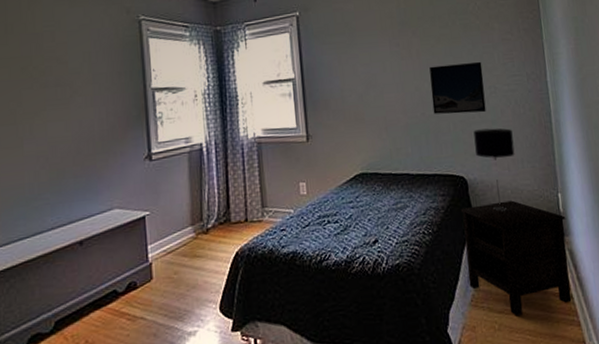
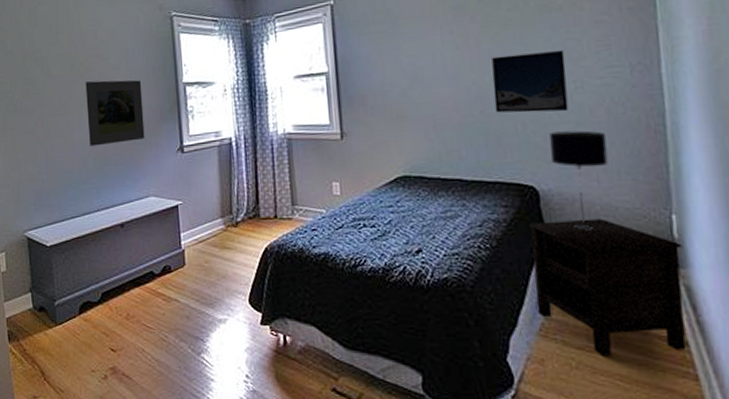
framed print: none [40,85,109,158] -> present [85,80,145,146]

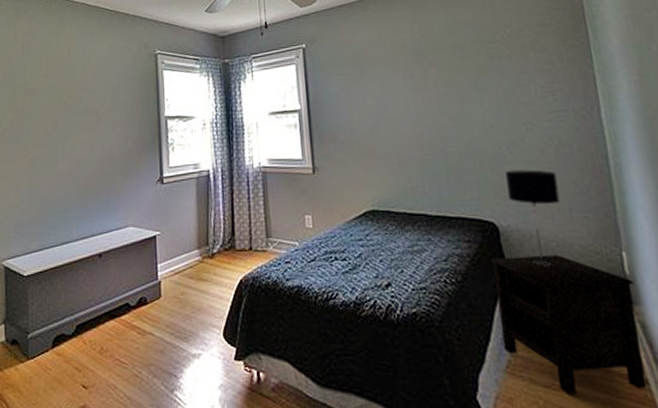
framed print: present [85,80,145,146] -> none [71,112,127,176]
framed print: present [492,49,569,113] -> none [449,94,521,152]

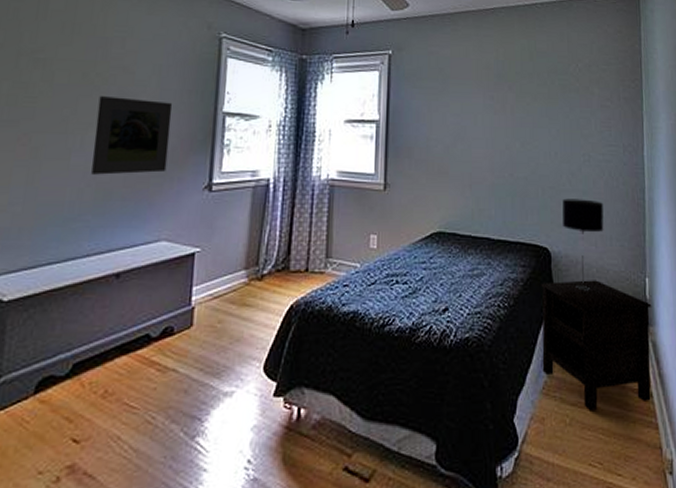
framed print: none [71,112,127,176] -> present [91,96,173,175]

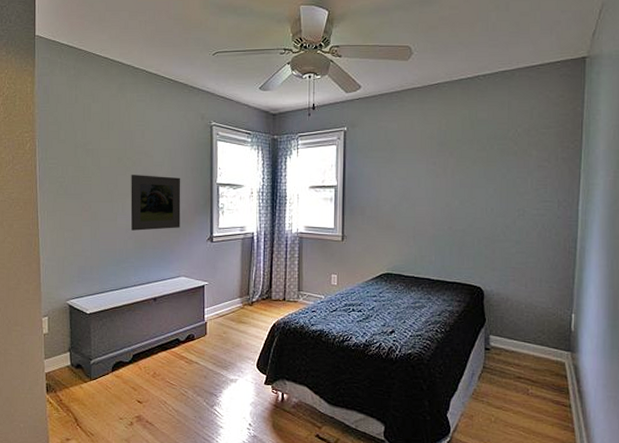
nightstand: present [541,280,652,411] -> none [472,314,576,414]
table lamp: present [562,198,604,291] -> none [496,247,535,322]

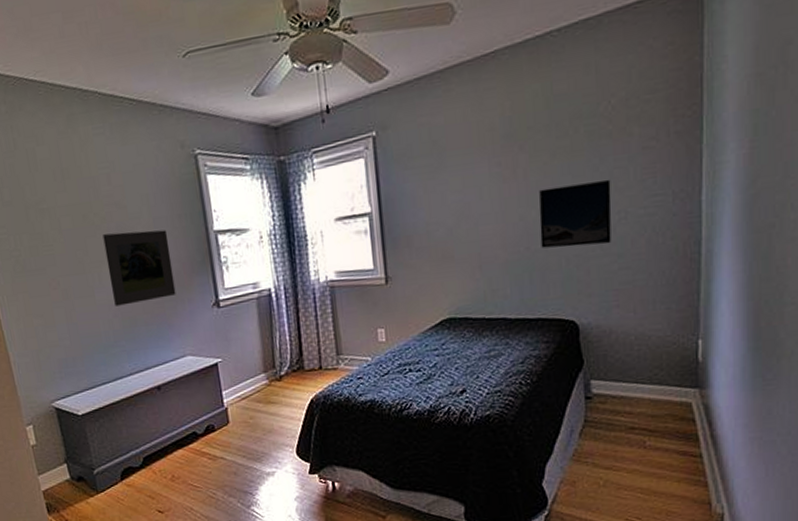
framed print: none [460,185,514,233] -> present [539,179,612,249]

